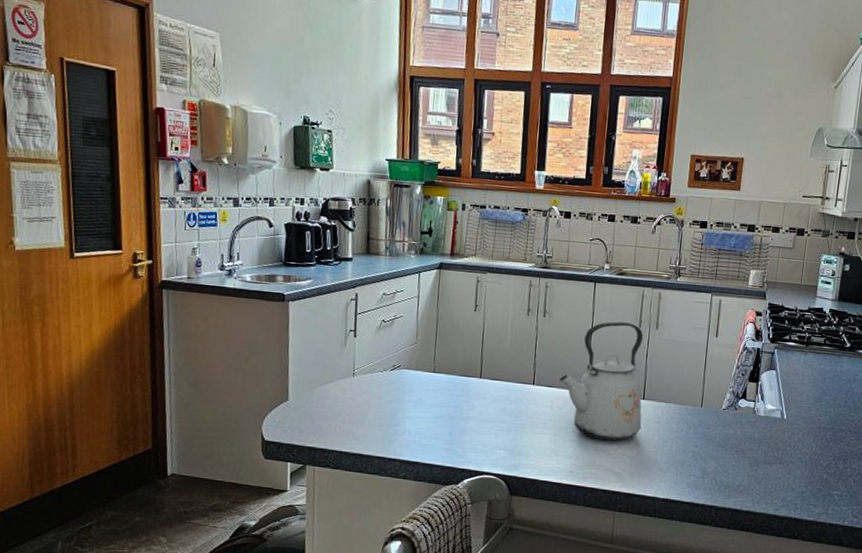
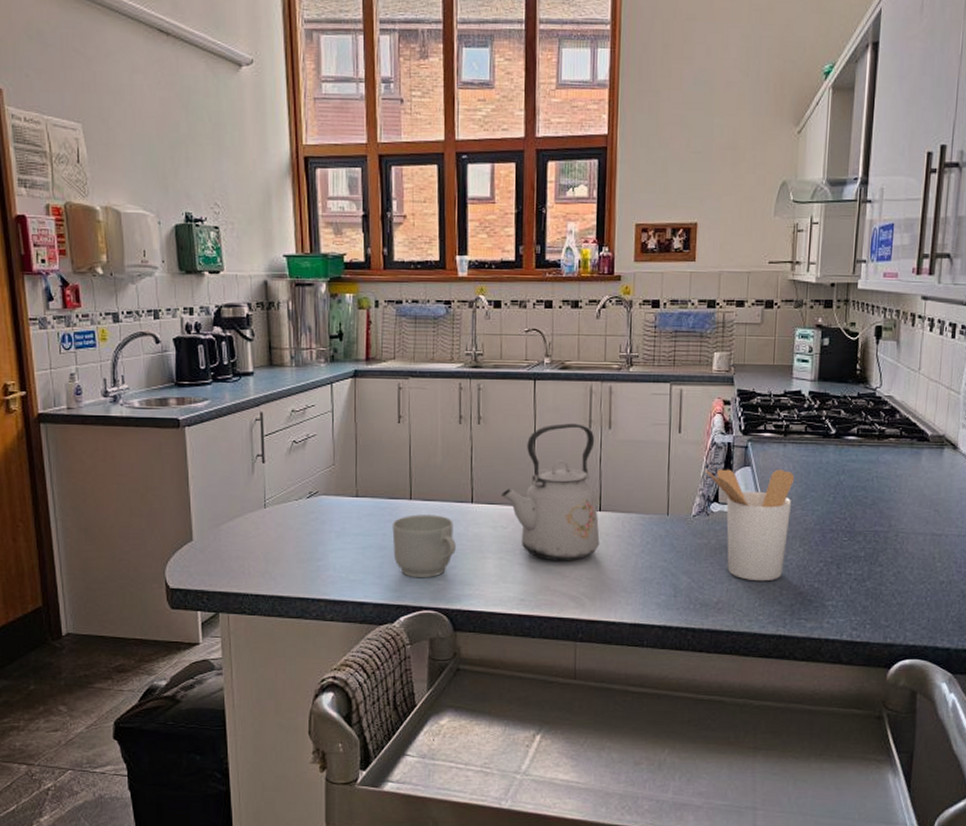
mug: none [462,391,517,447] -> present [392,514,456,578]
utensil holder: none [735,369,813,470] -> present [704,469,795,582]

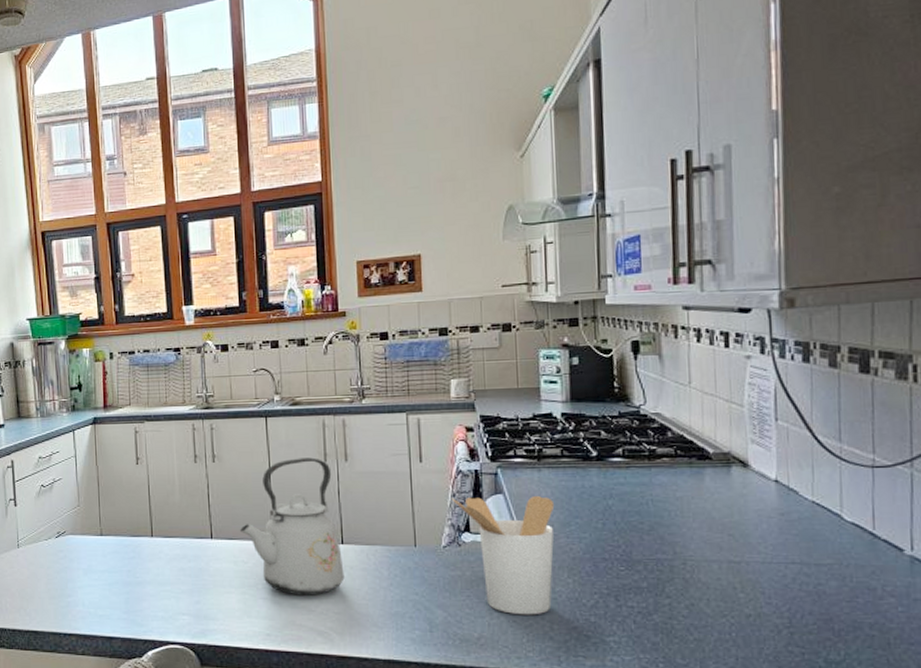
mug: present [392,514,456,578] -> none [136,551,198,613]

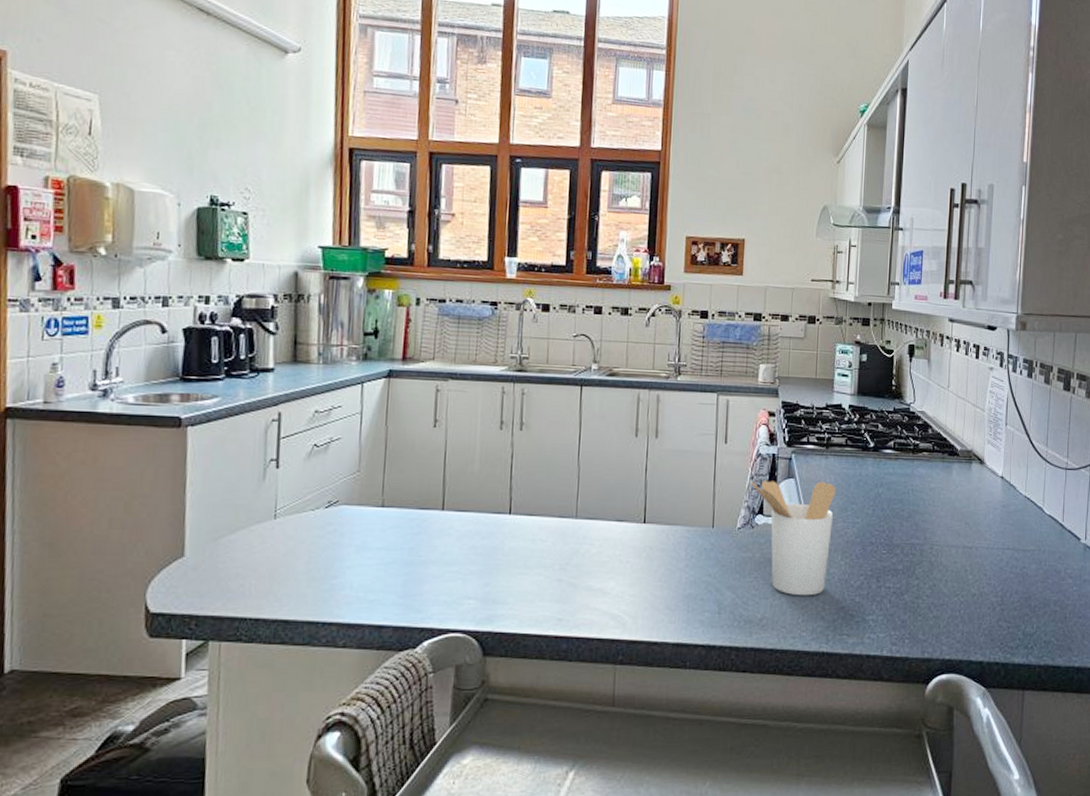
kettle: present [240,457,345,595] -> none [542,431,644,577]

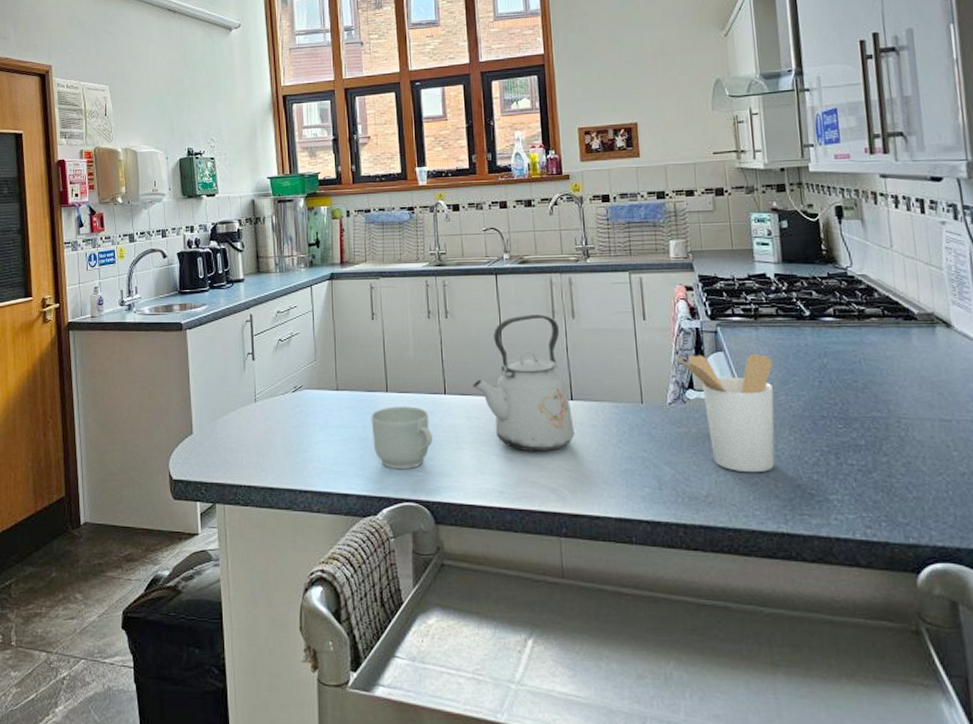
mug: none [420,526,490,597] -> present [371,406,433,470]
kettle: none [542,431,644,577] -> present [473,314,575,452]

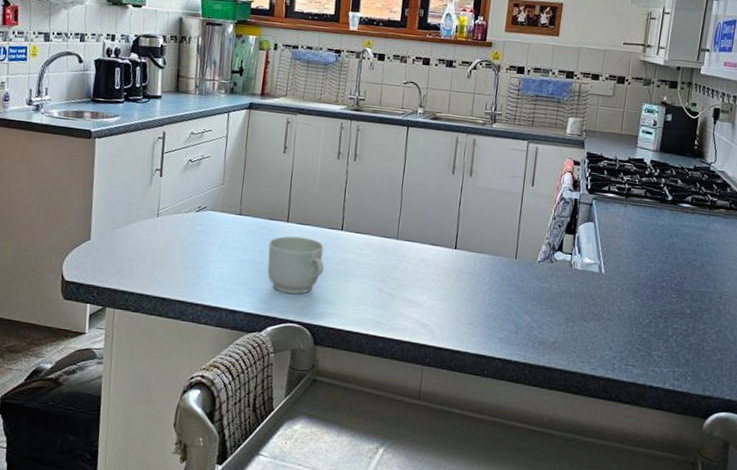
kettle: present [473,314,575,452] -> none [369,167,457,292]
utensil holder: present [674,353,775,473] -> none [551,220,633,328]

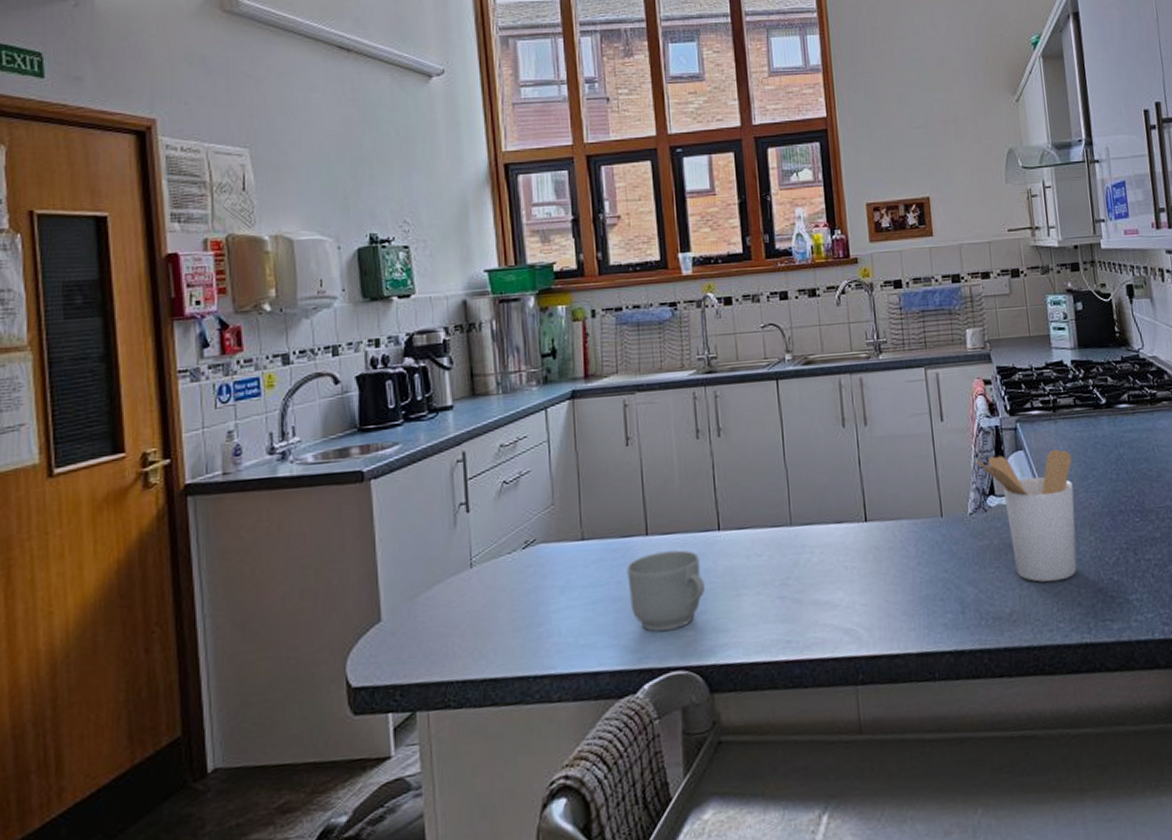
utensil holder: none [551,220,633,328] -> present [974,448,1077,582]

